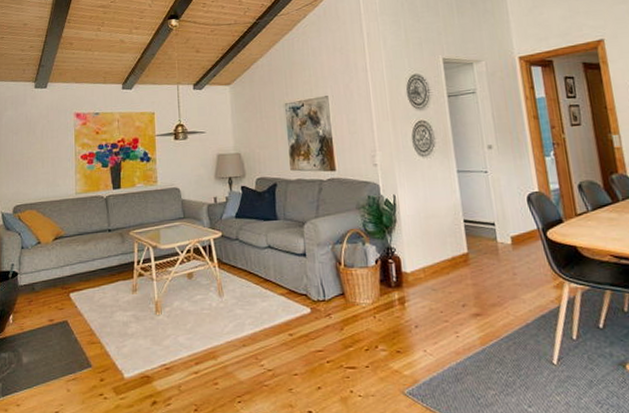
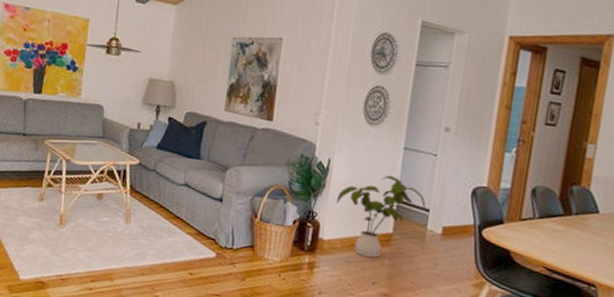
house plant: none [410,198,491,282] -> present [337,175,426,258]

